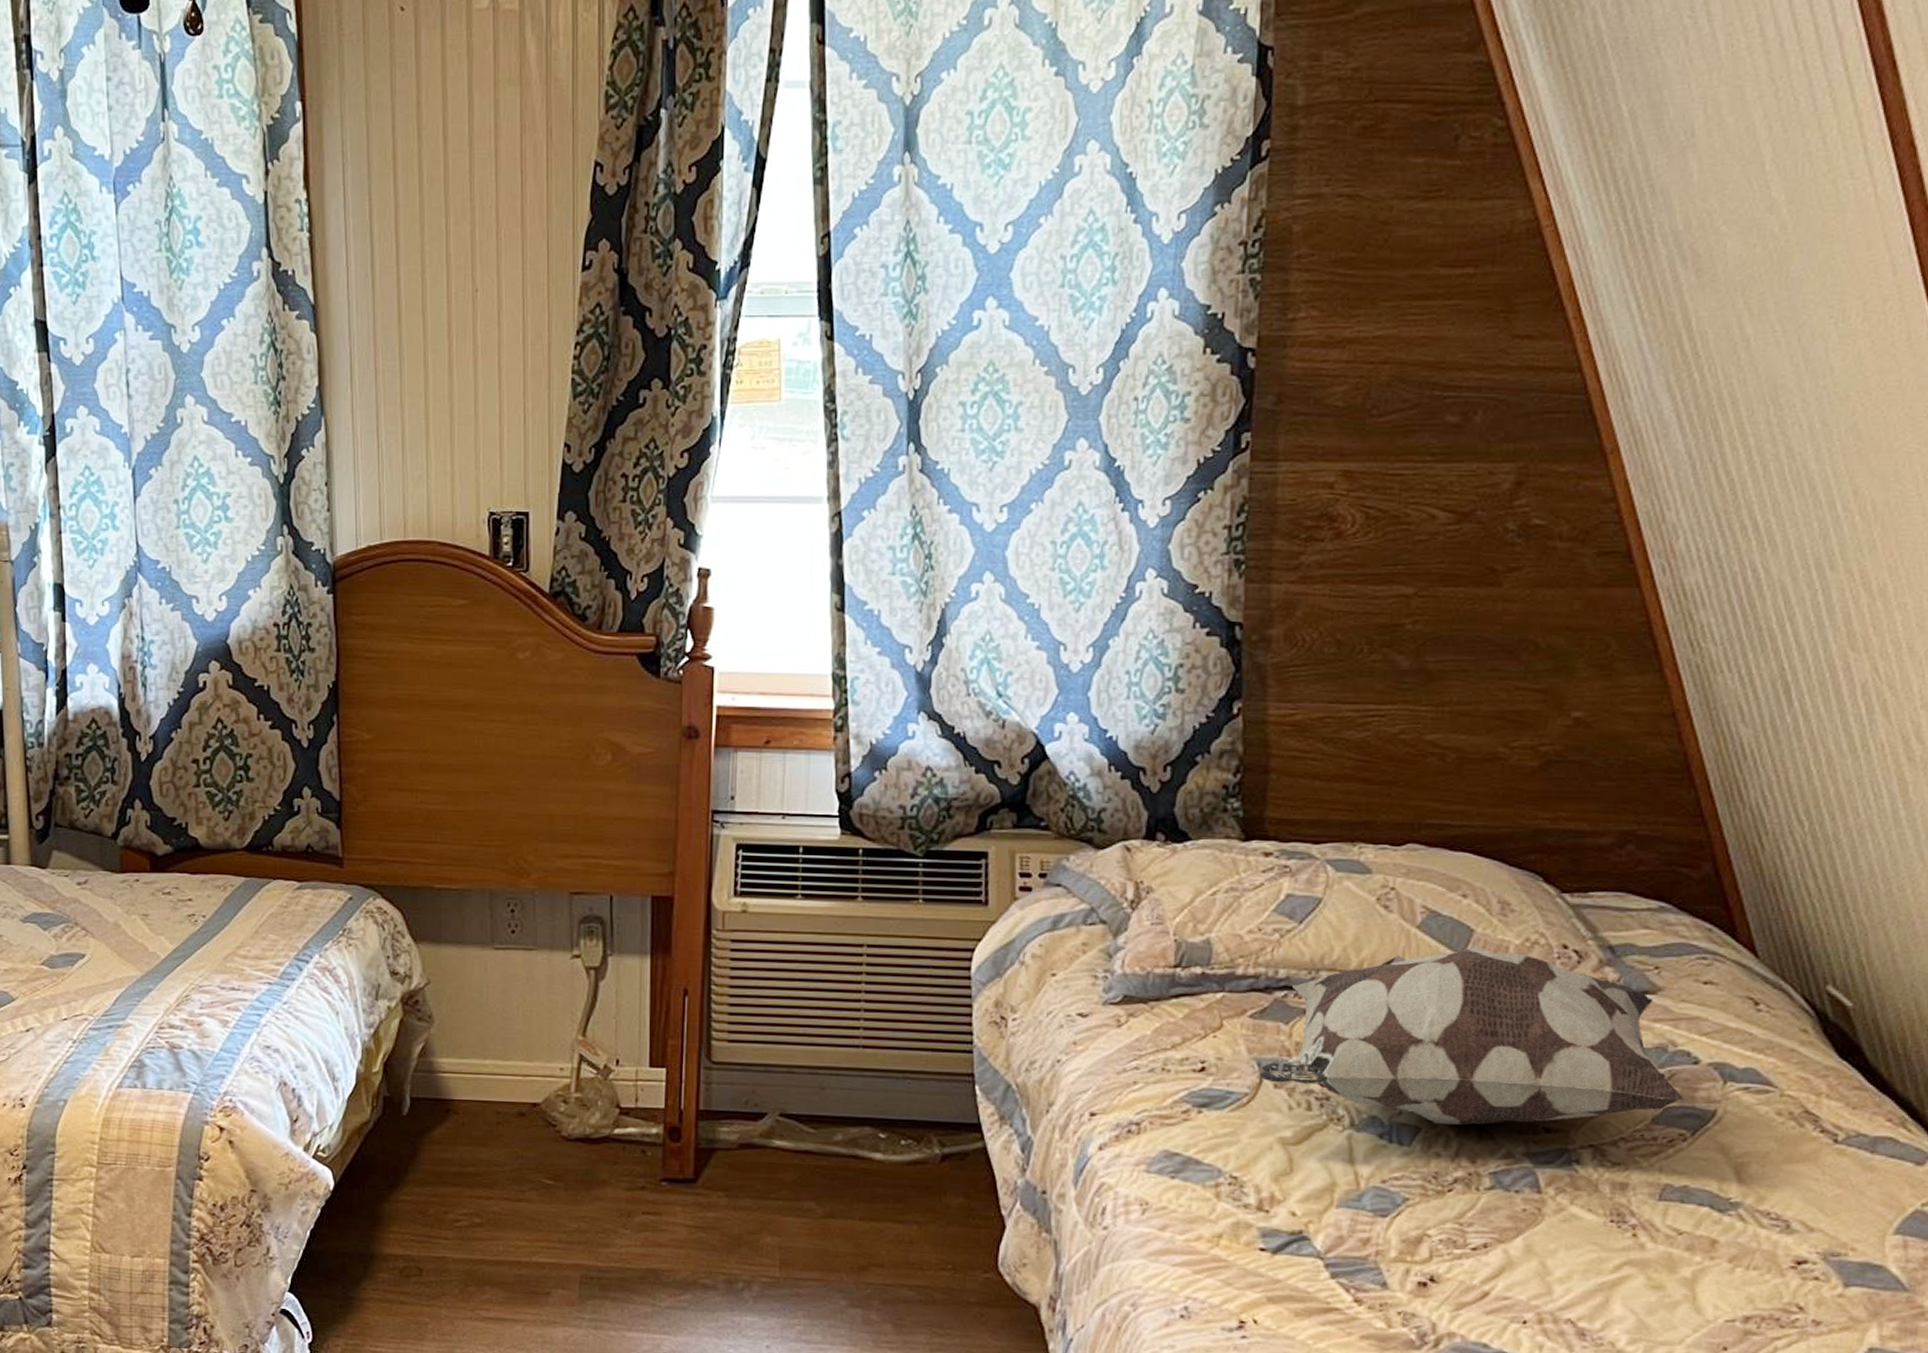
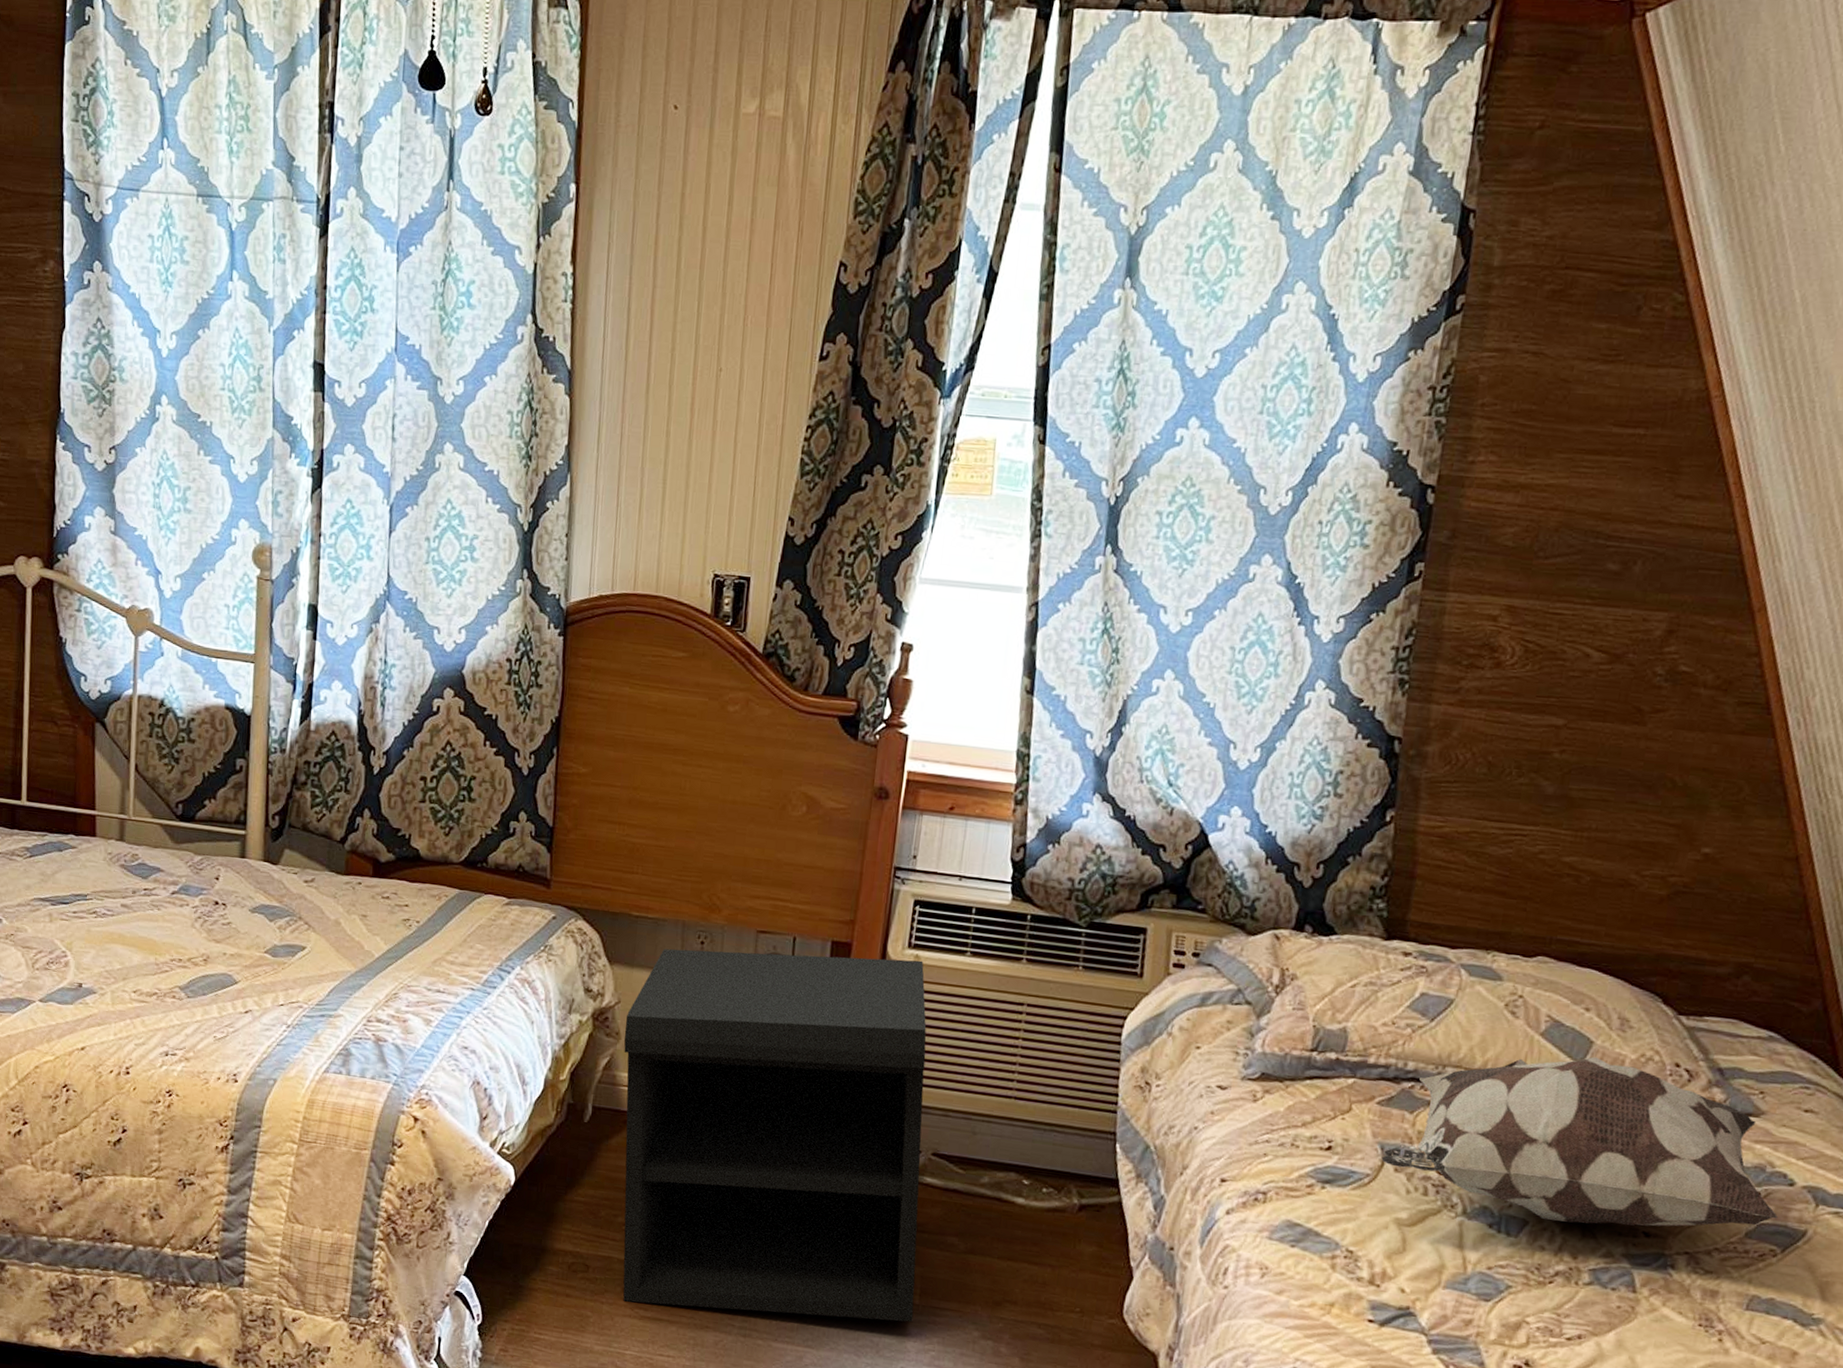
nightstand: none [437,908,775,1304] -> present [623,949,927,1322]

